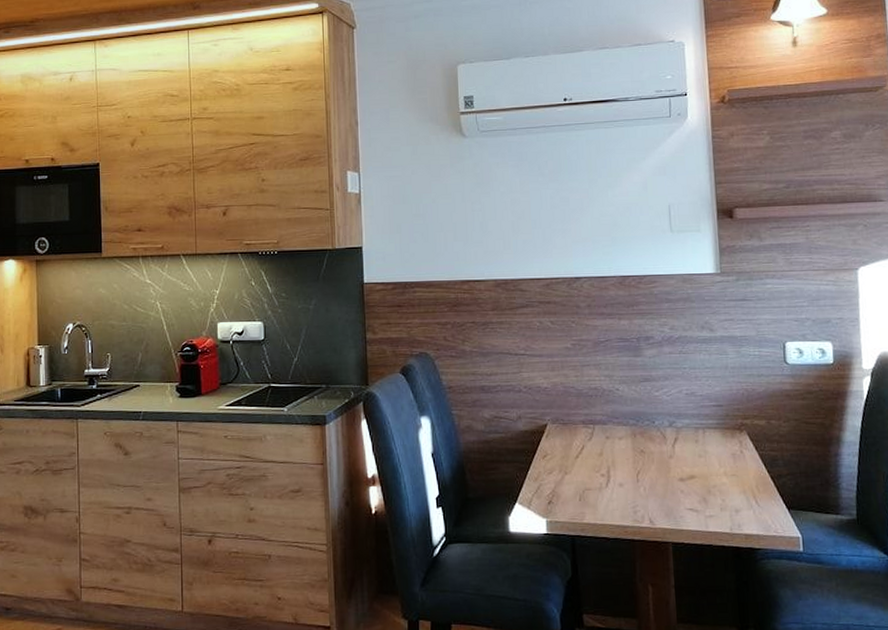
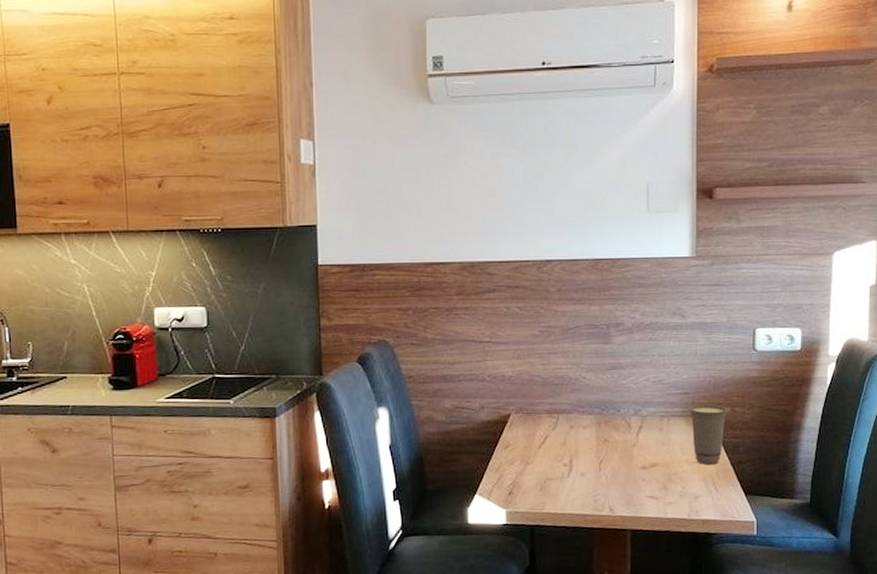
cup: none [723,416,765,477] -> present [688,404,729,464]

